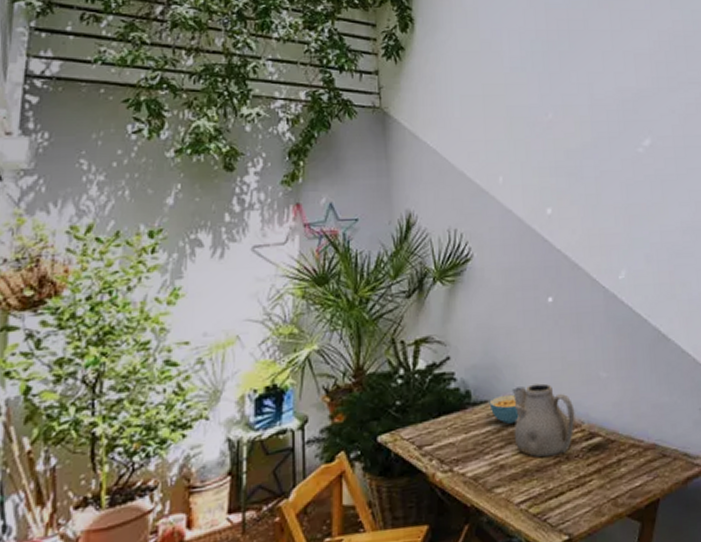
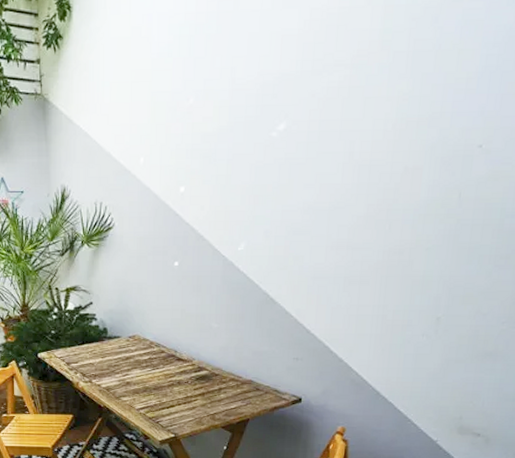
cereal bowl: present [489,394,519,424] -> none [121,333,144,354]
teapot: present [511,383,576,458] -> none [139,328,188,381]

